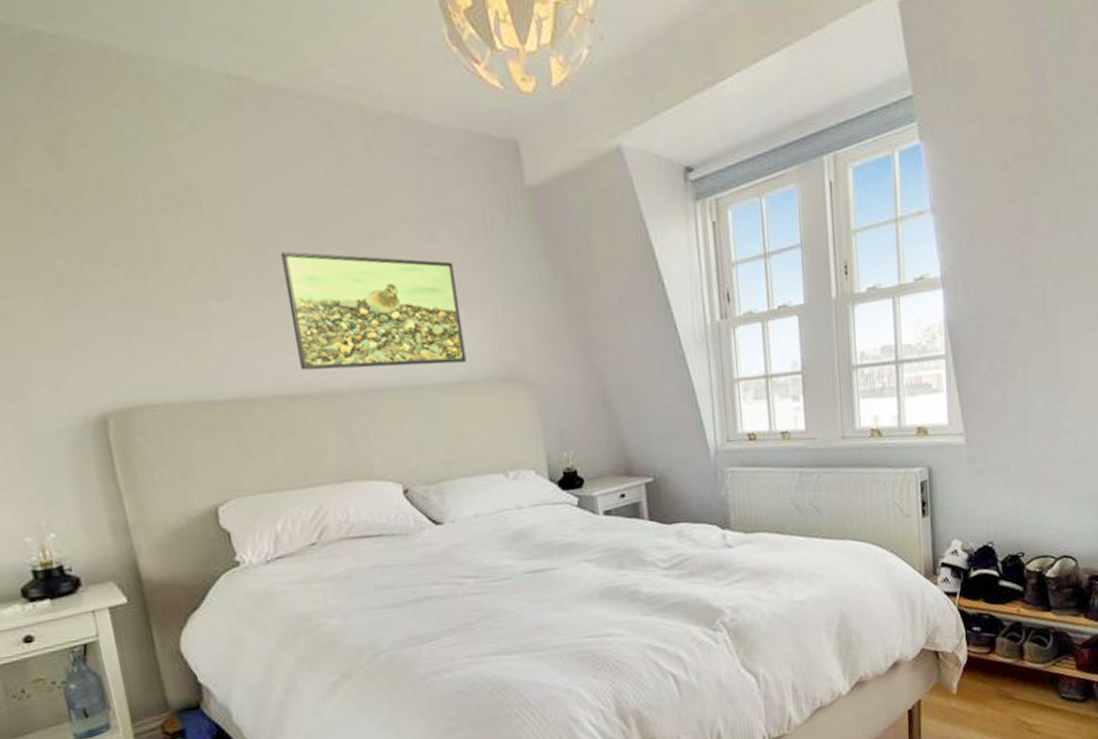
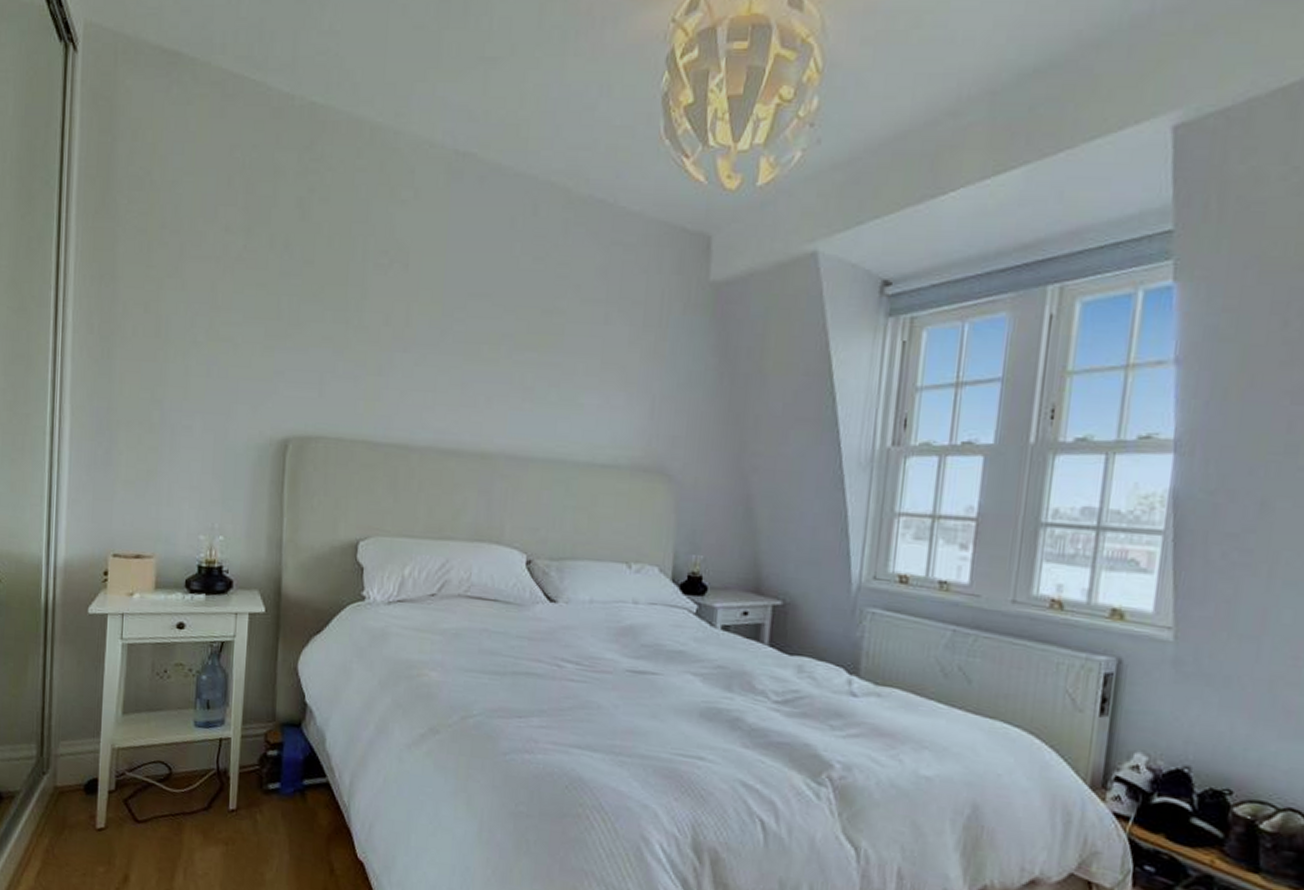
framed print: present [281,251,467,371] -> none [459,315,621,446]

